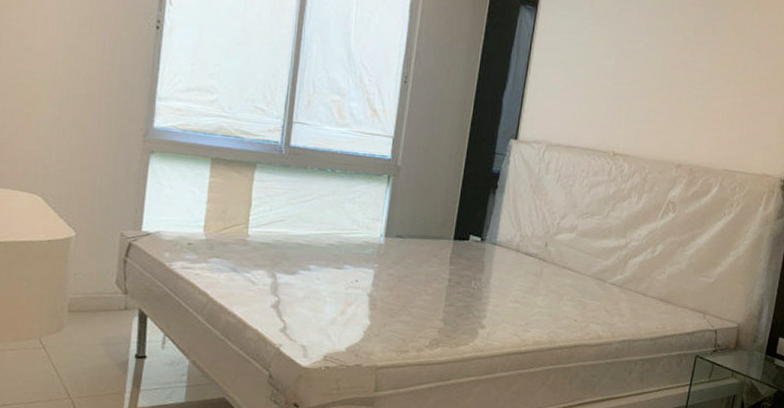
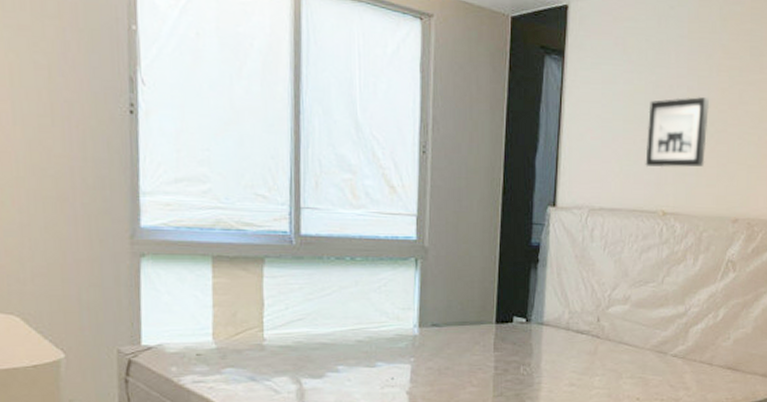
wall art: none [601,51,664,115] -> present [645,96,709,168]

